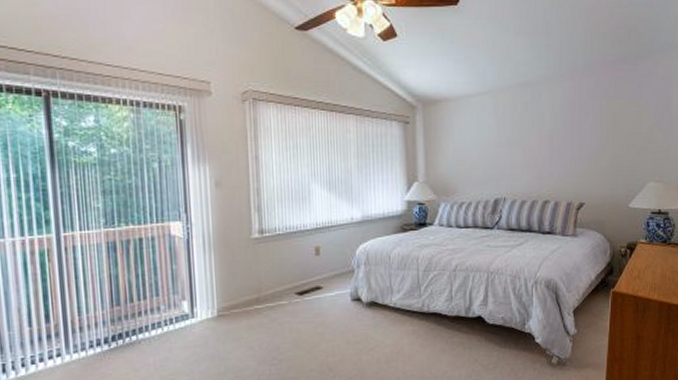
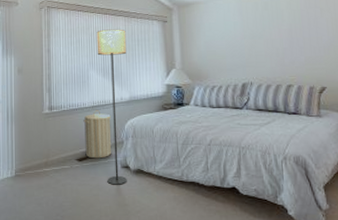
laundry hamper: none [304,233,340,292] -> present [83,110,112,159]
floor lamp: none [320,131,359,321] -> present [96,29,127,185]

